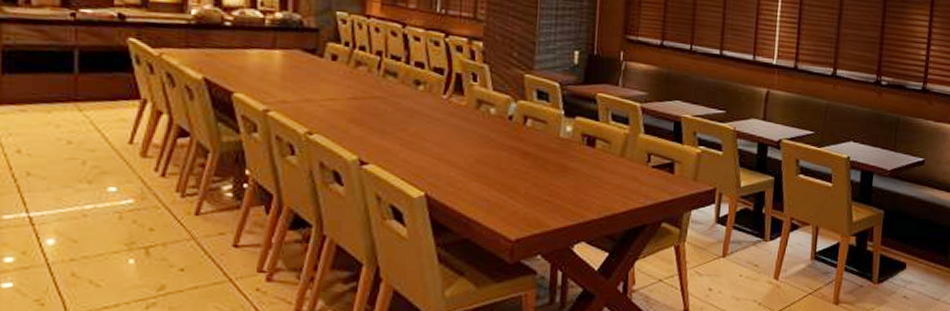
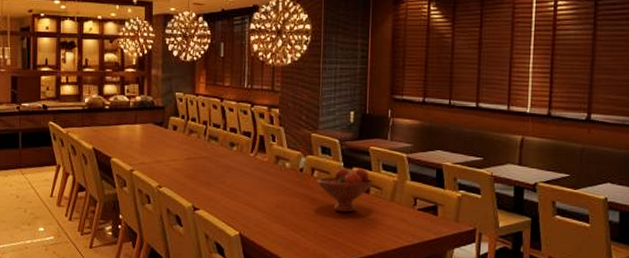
fruit bowl: none [529,116,601,170] -> present [316,168,374,213]

